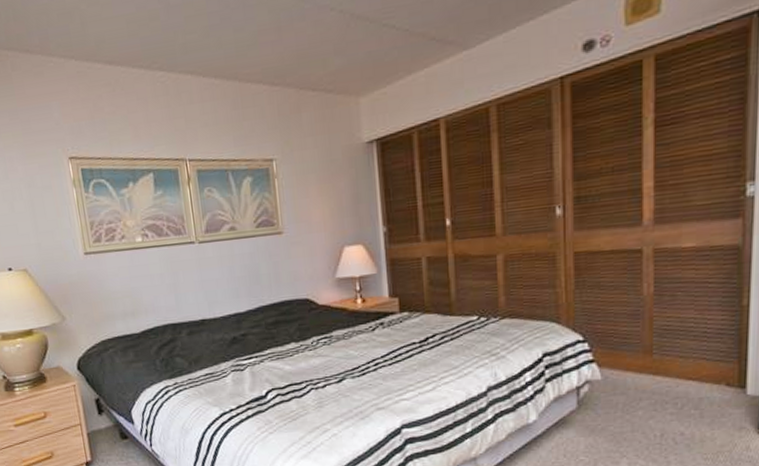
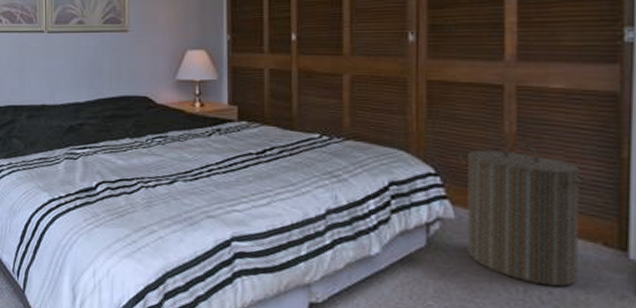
laundry hamper: none [604,301,718,428] -> present [459,142,592,287]

